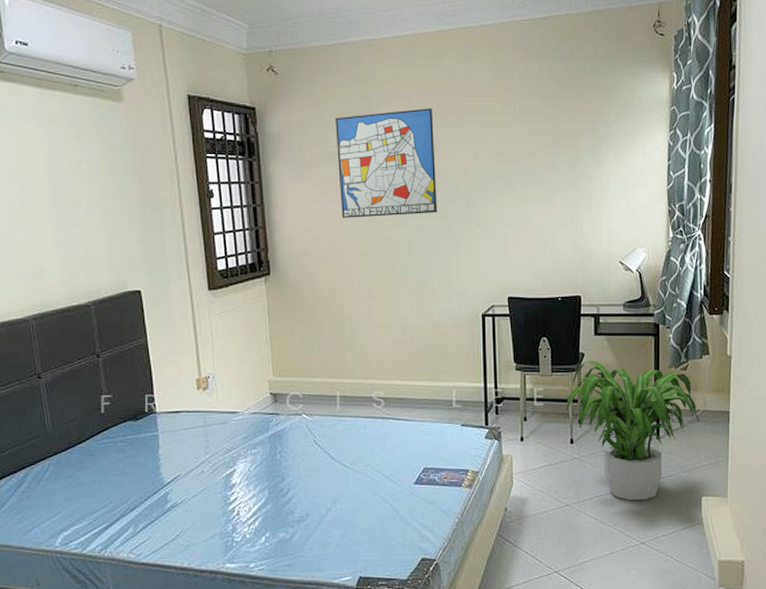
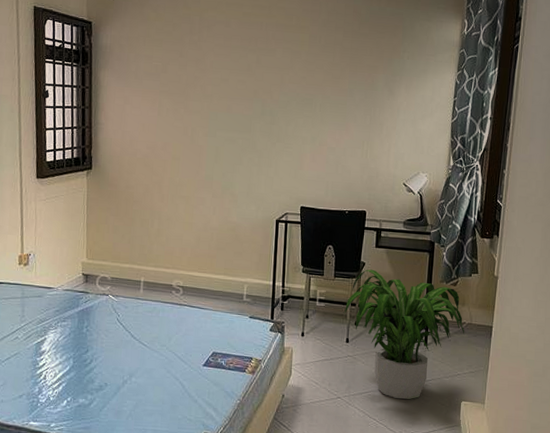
wall art: present [335,108,437,218] -> none [159,34,247,127]

